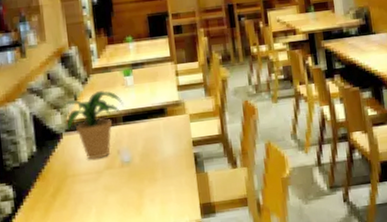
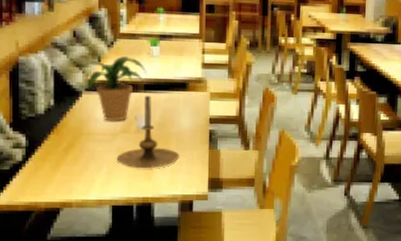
candle holder: none [104,127,167,204] -> present [116,95,179,168]

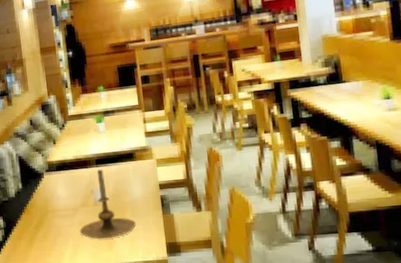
potted plant: present [76,56,147,121] -> none [36,136,96,197]

